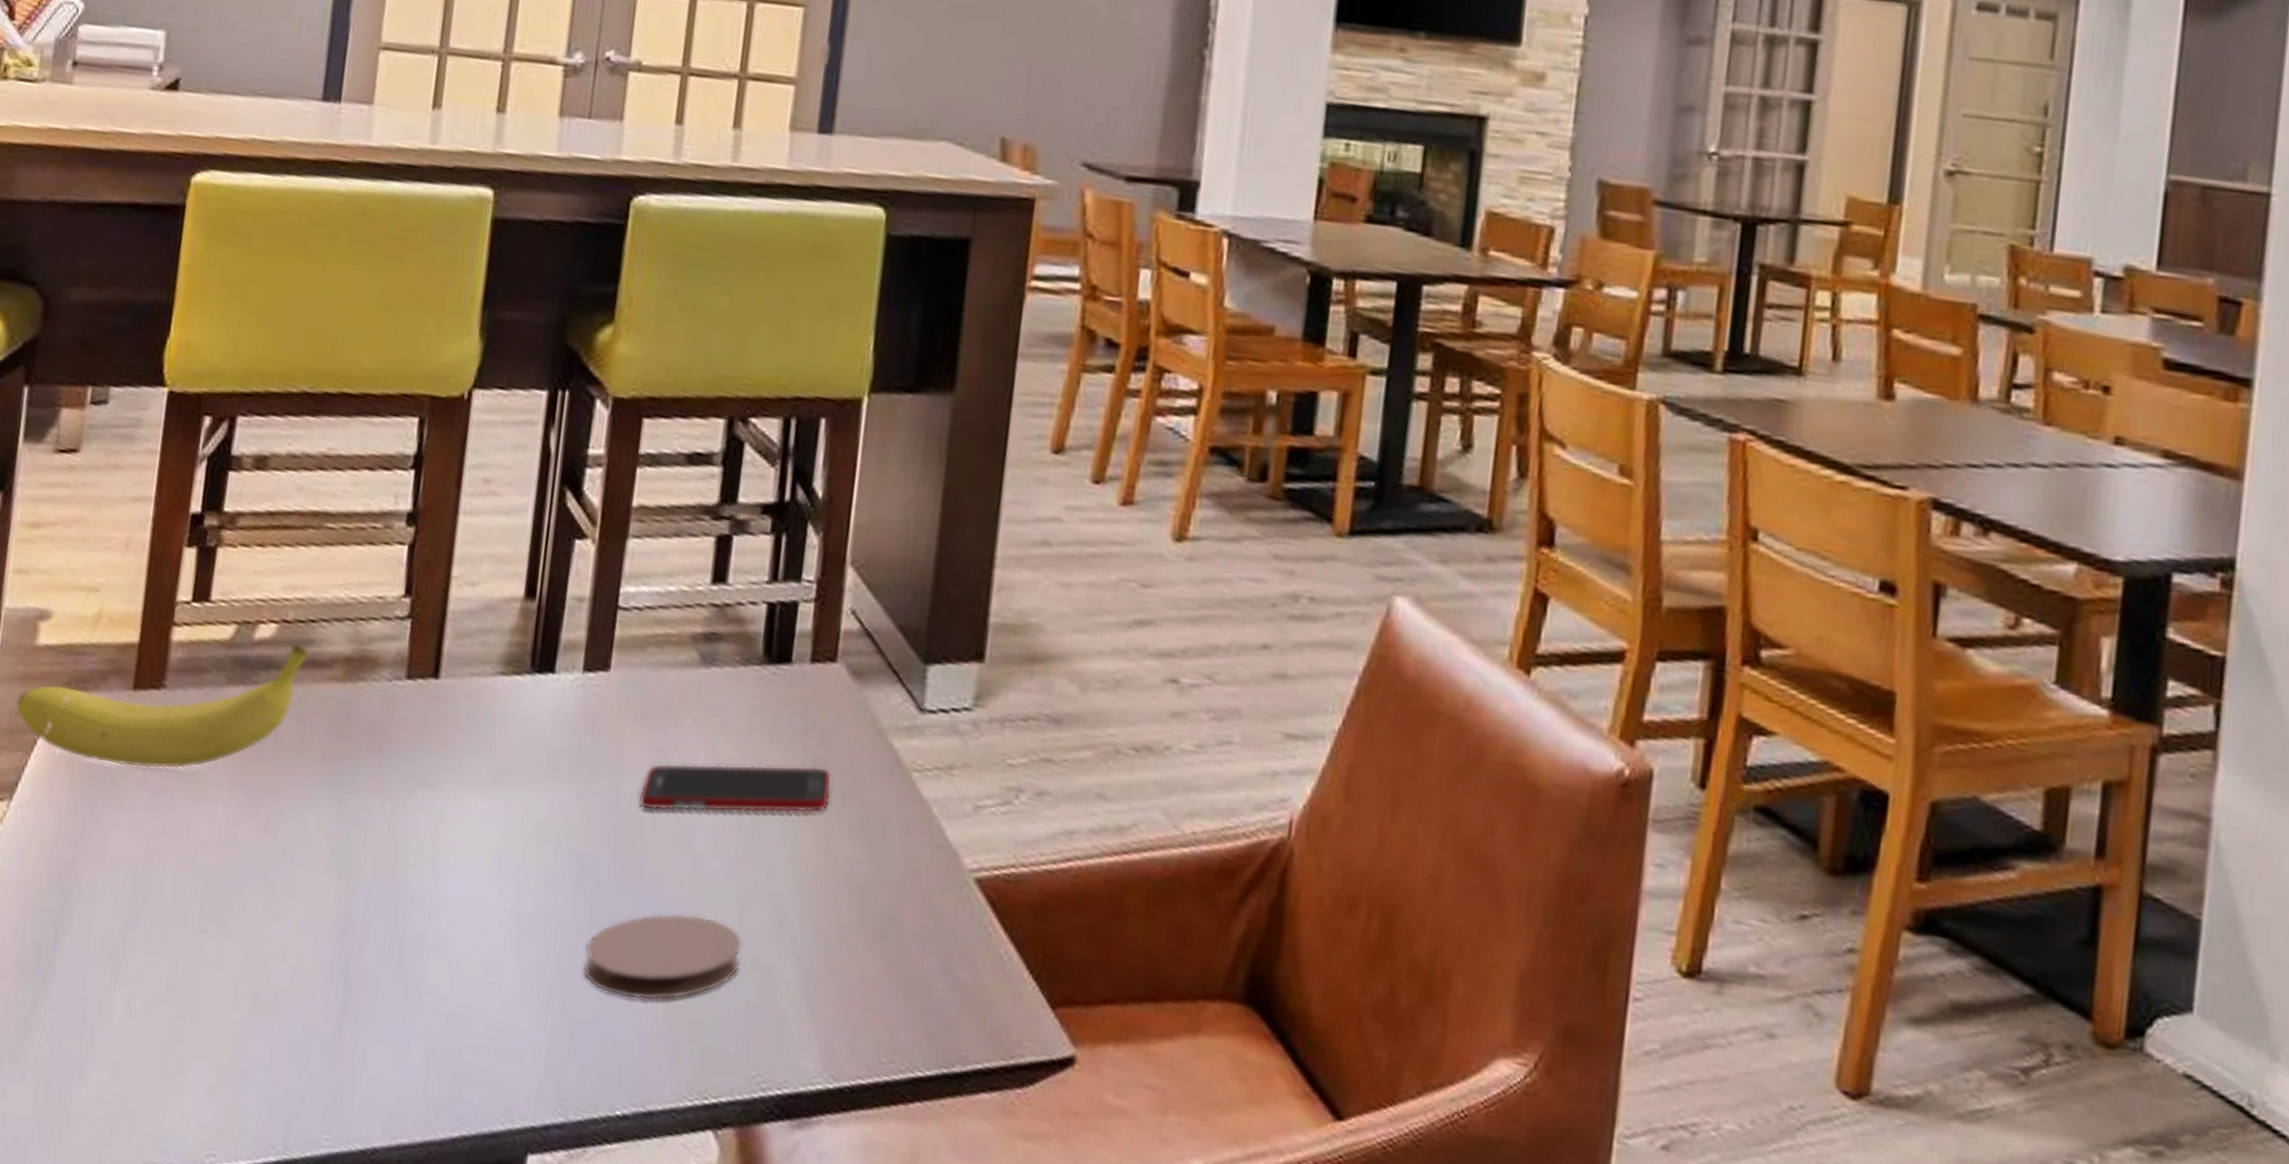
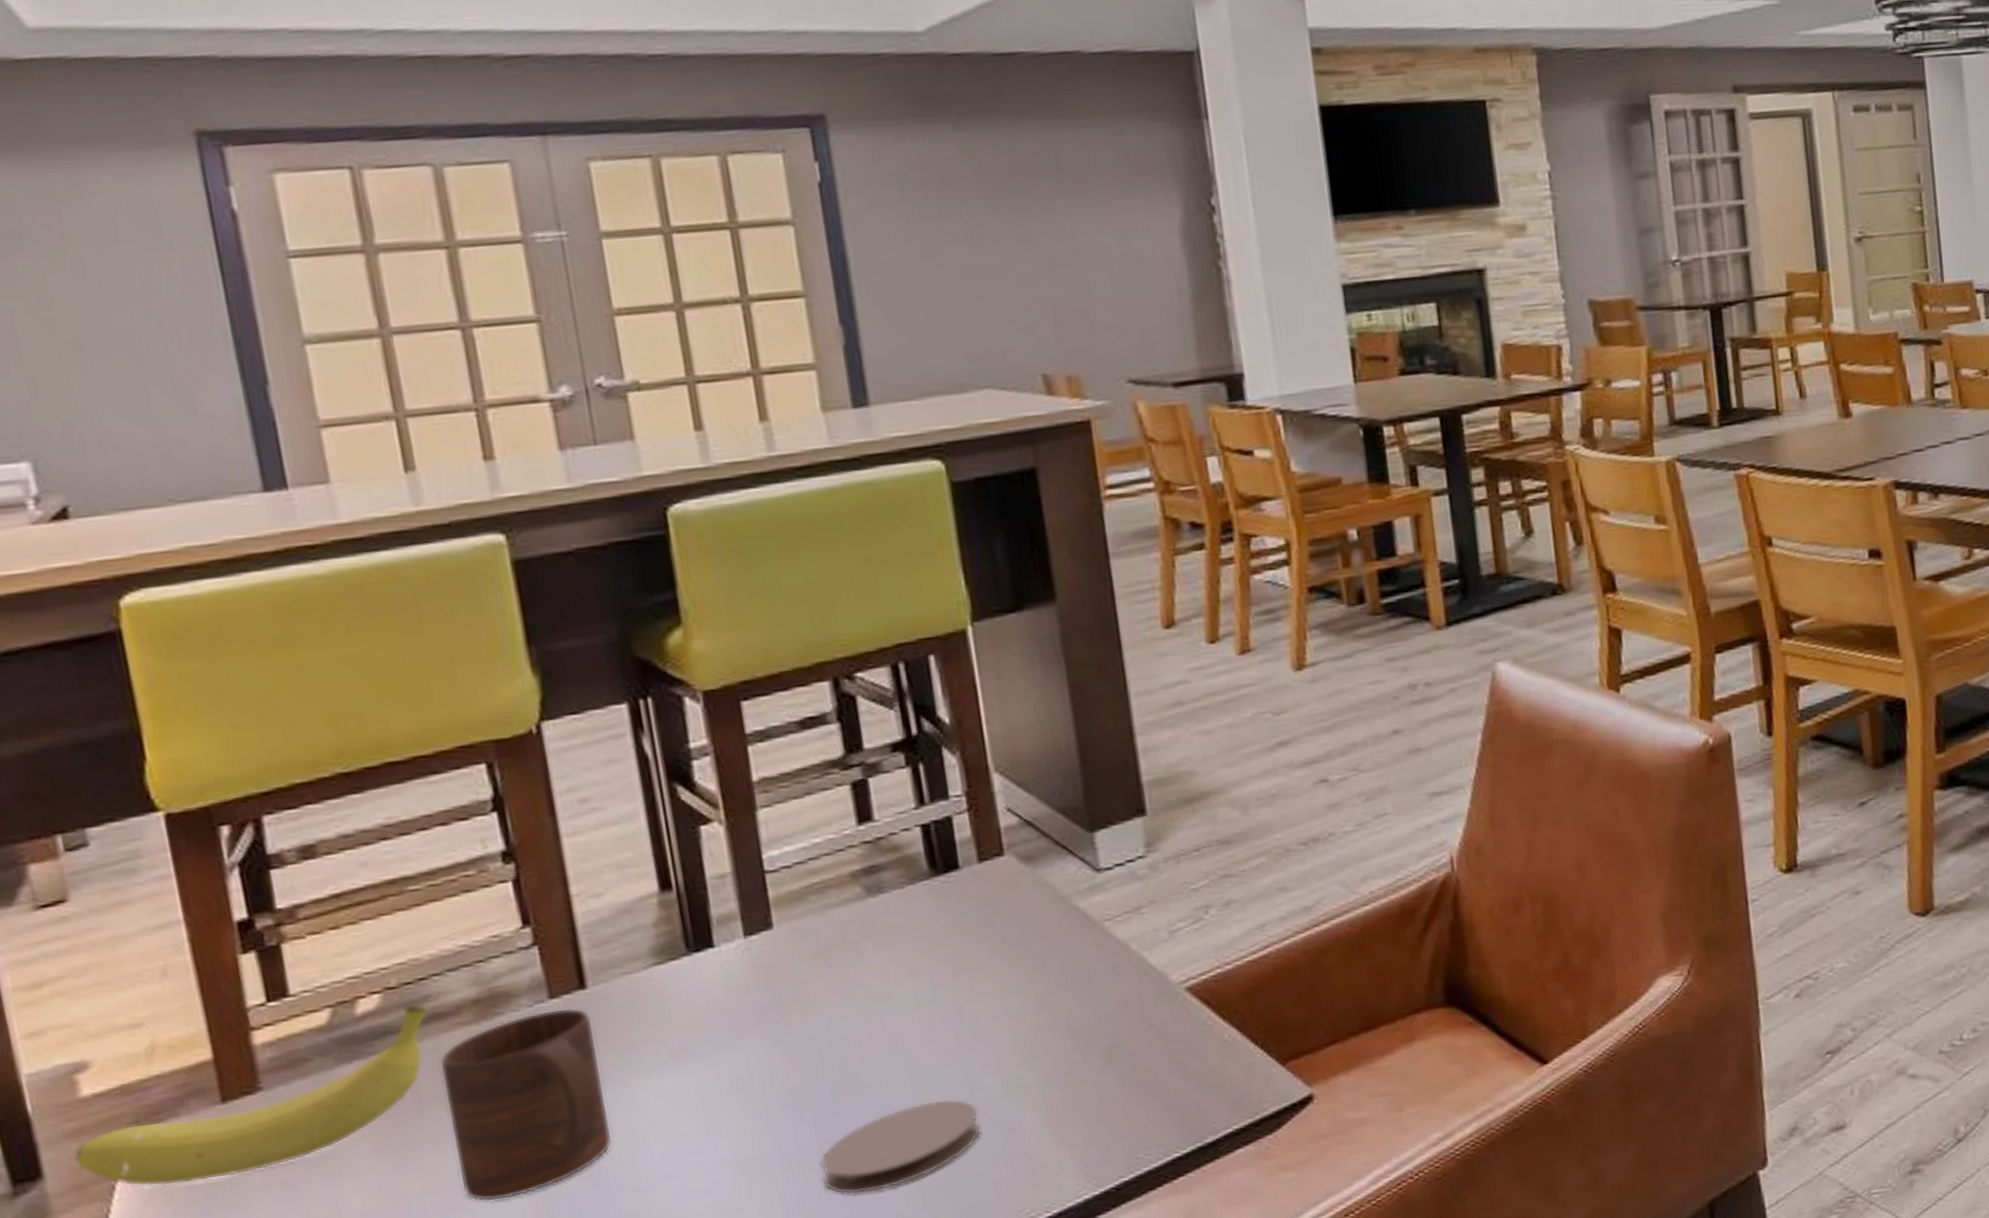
cup: none [287,688,435,878] -> present [439,1008,612,1202]
cell phone: present [638,763,832,813] -> none [836,944,1031,1033]

